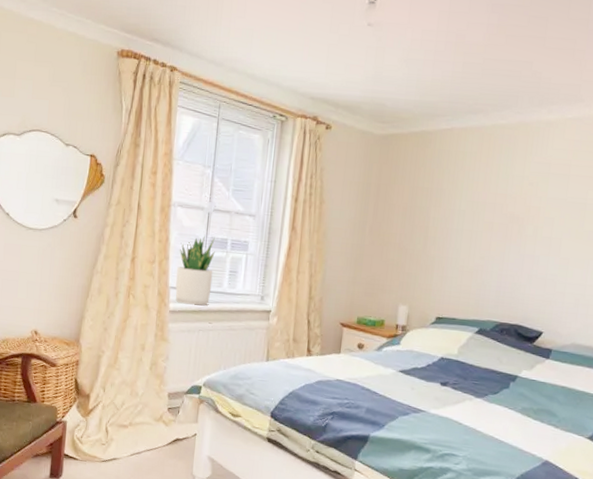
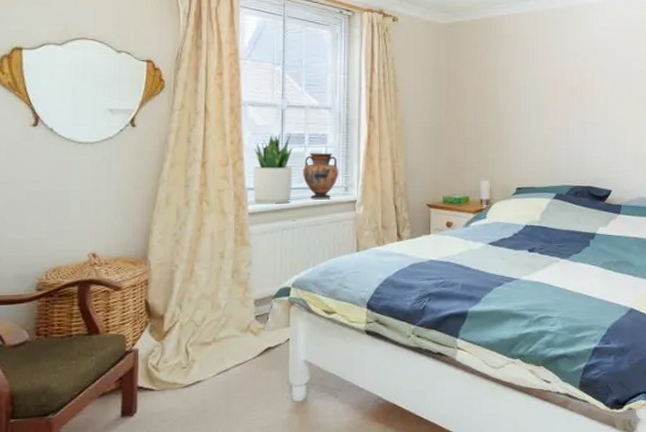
vase: none [222,258,257,307] -> present [302,152,339,200]

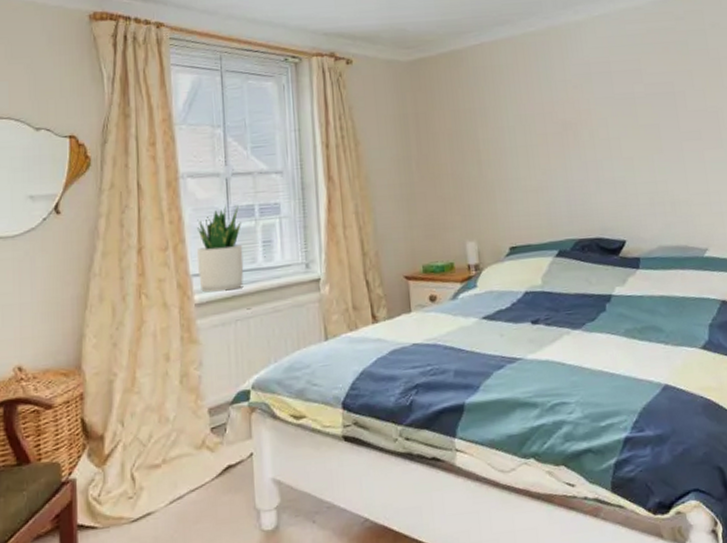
vase: present [302,152,339,200] -> none [254,225,298,282]

